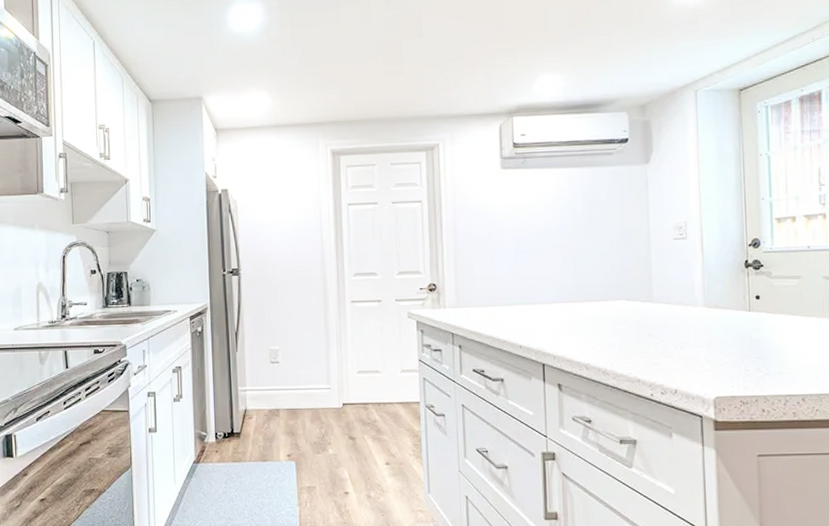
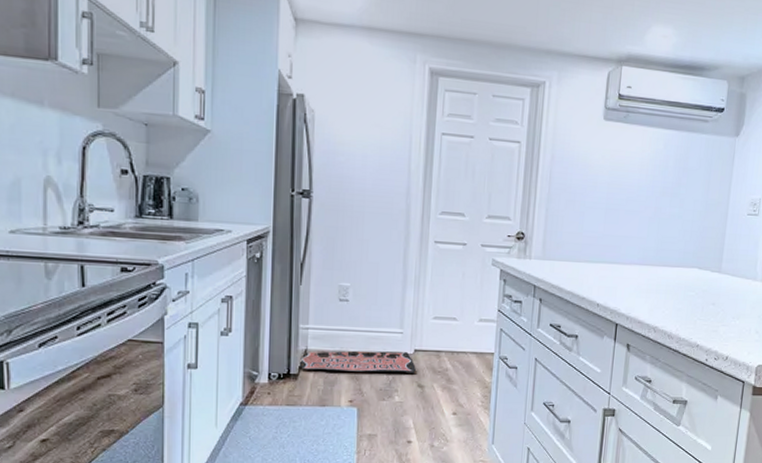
text sign: none [240,406,347,428] -> present [299,350,417,373]

